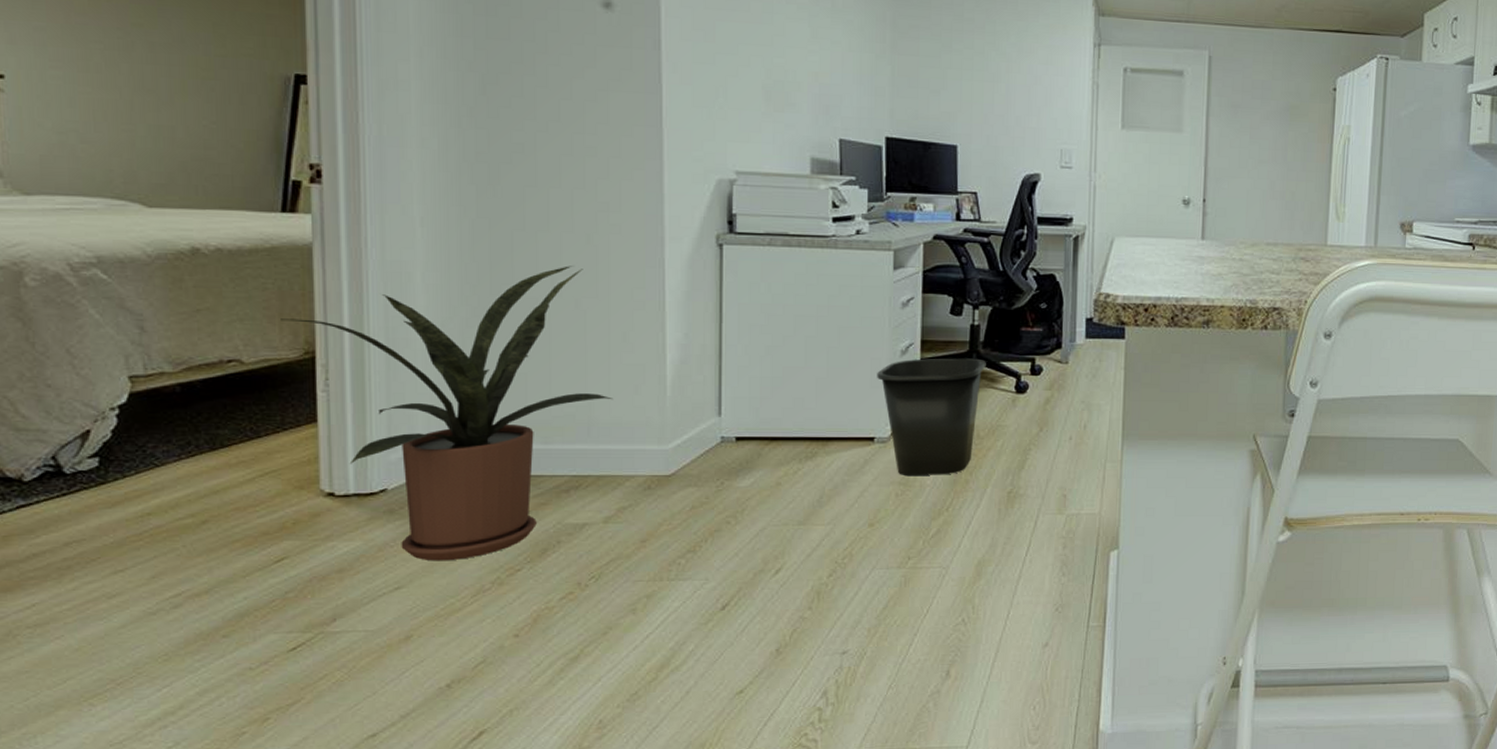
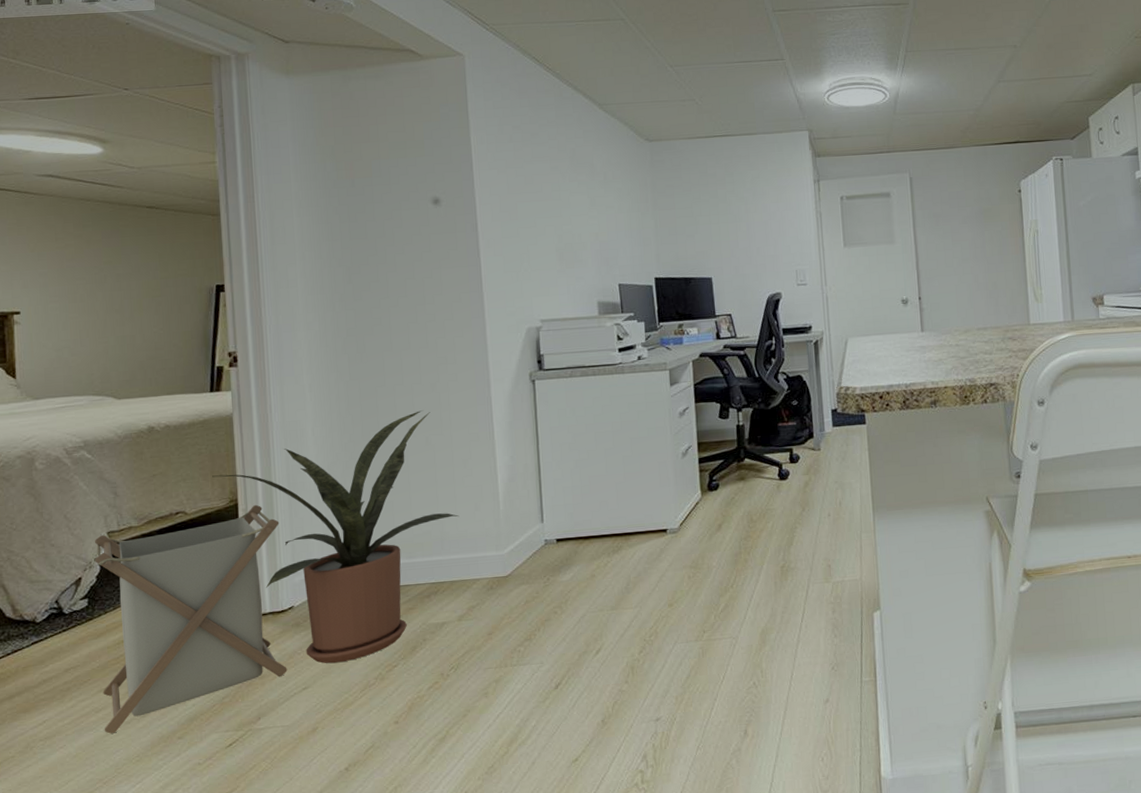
laundry basket: none [109,360,375,626] -> present [94,504,288,734]
waste bin: present [877,358,986,475] -> none [664,453,753,560]

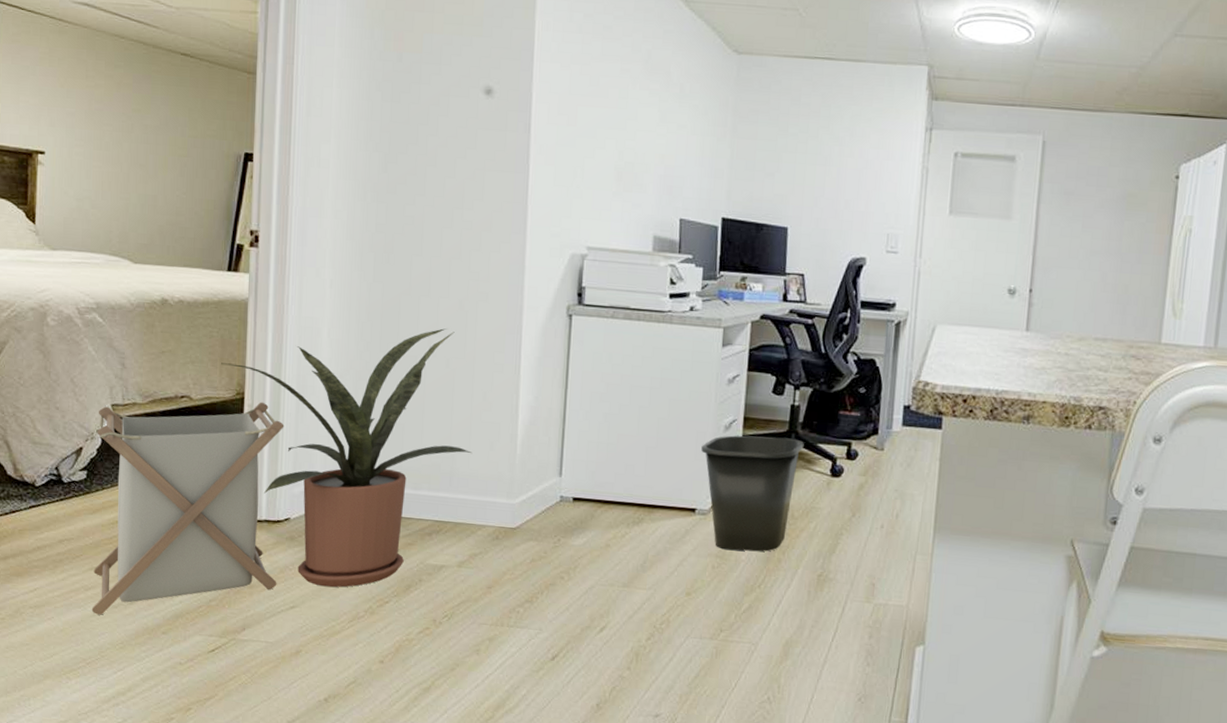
waste bin: none [664,453,753,560] -> present [701,435,804,552]

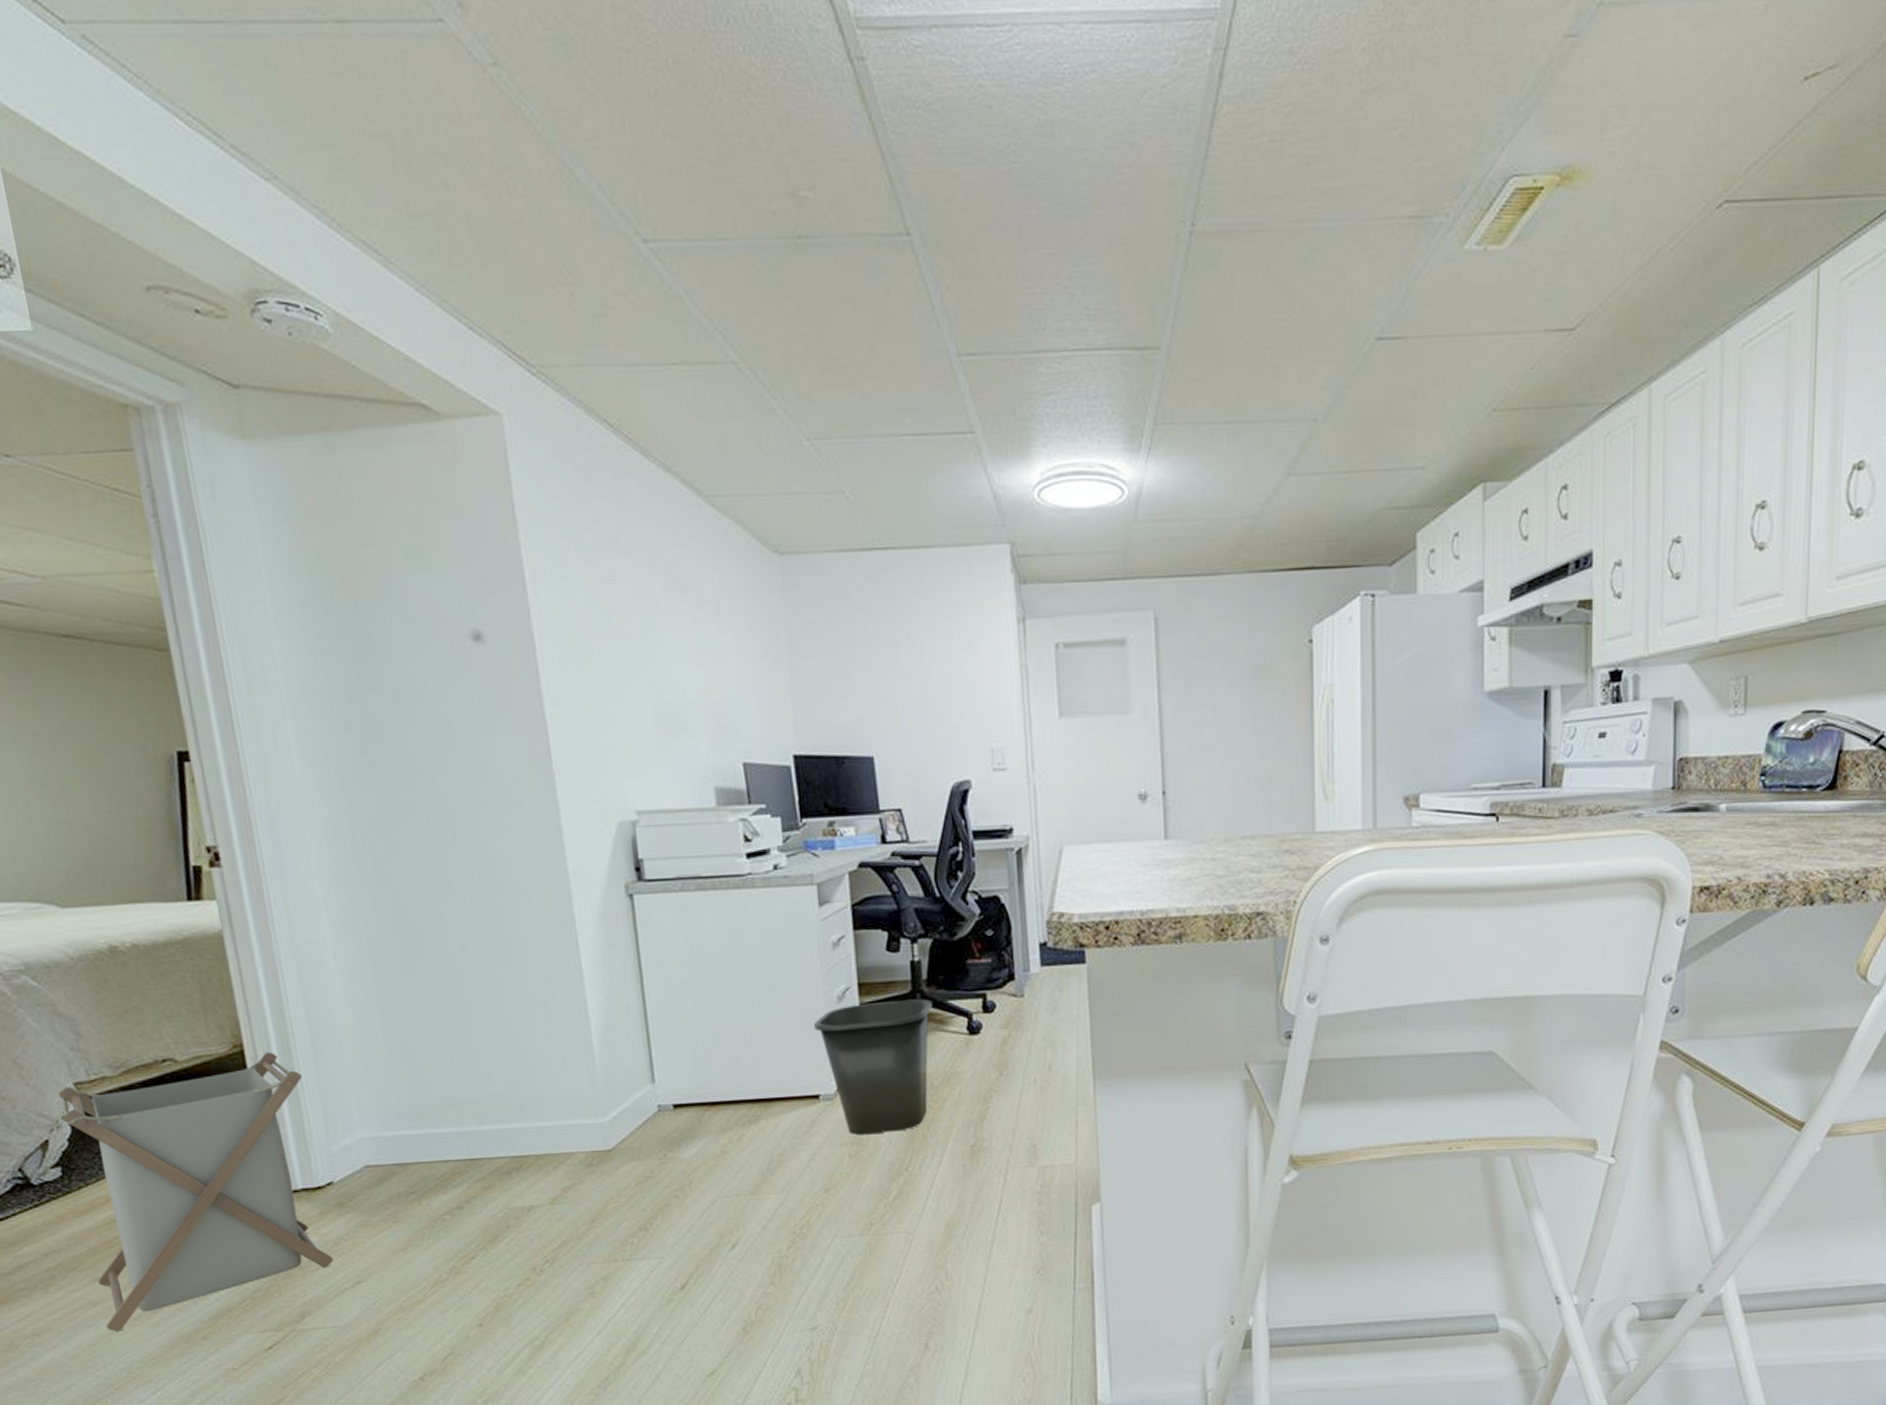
house plant: present [221,328,471,587] -> none [205,932,541,1253]

